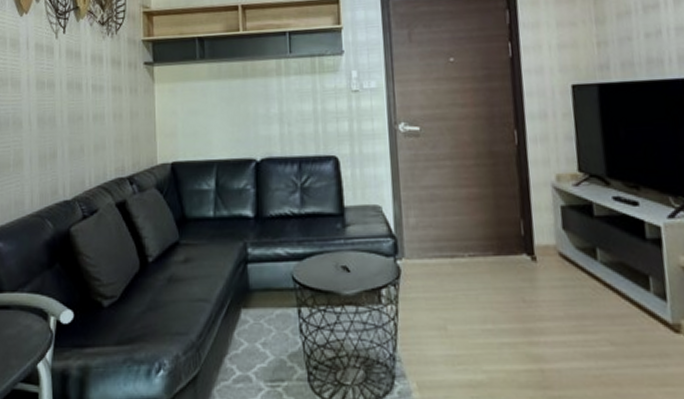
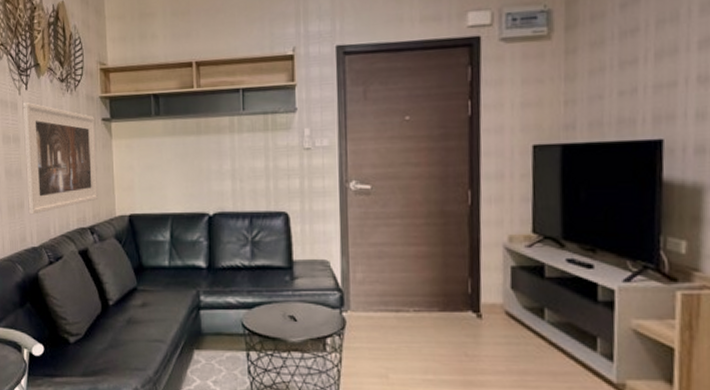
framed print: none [59,45,138,165] -> present [22,102,98,215]

